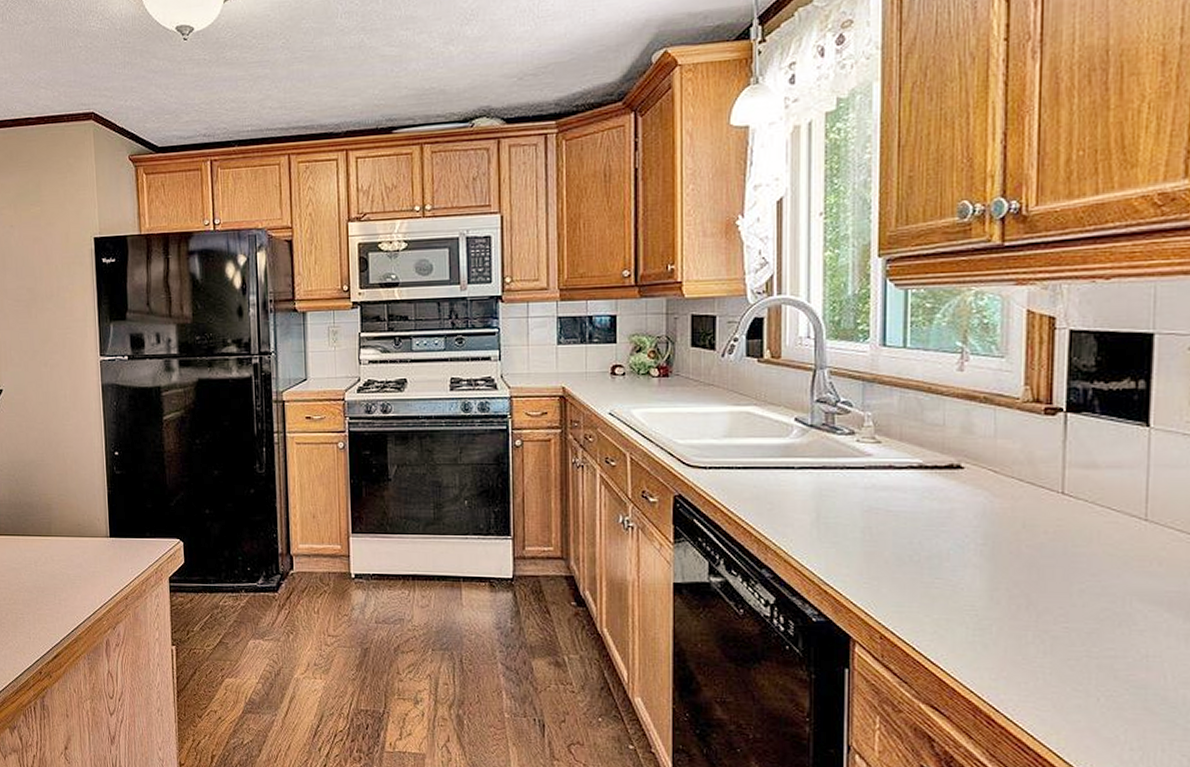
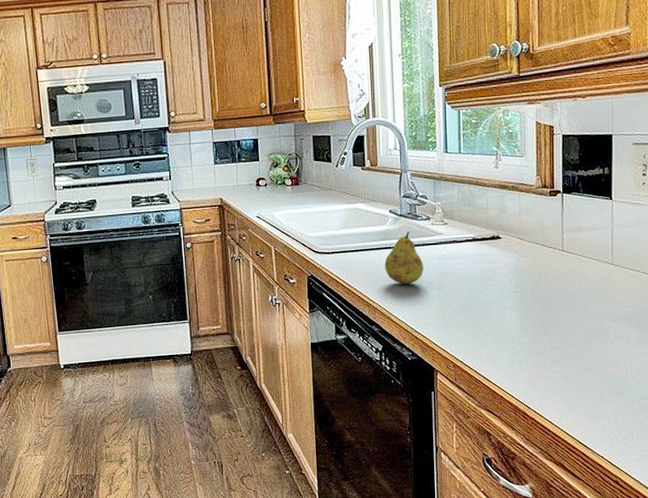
fruit: none [784,448,841,520] -> present [384,231,423,285]

